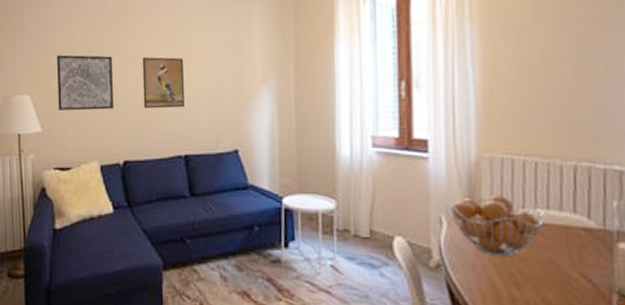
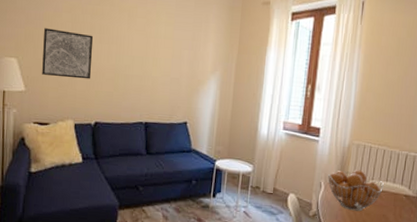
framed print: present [142,57,185,109] -> none [115,40,153,85]

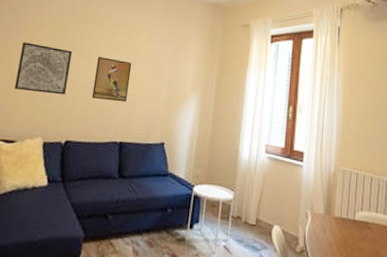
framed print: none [115,40,153,85] -> present [91,57,132,103]
fruit basket: present [328,170,384,212] -> none [314,199,374,248]

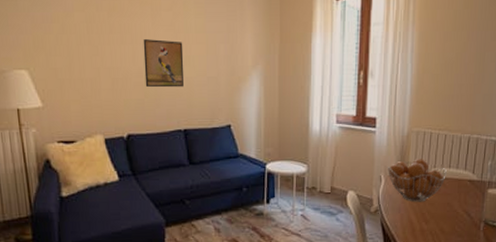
wall art: present [14,42,73,95] -> none [55,32,117,88]
fruit basket: none [314,199,374,248] -> present [388,159,447,202]

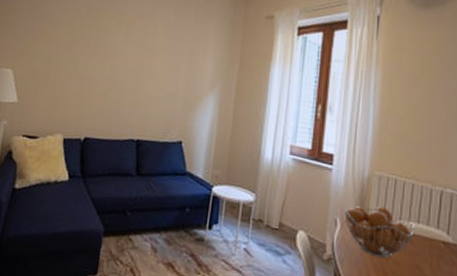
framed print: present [143,39,184,88] -> none [108,53,149,100]

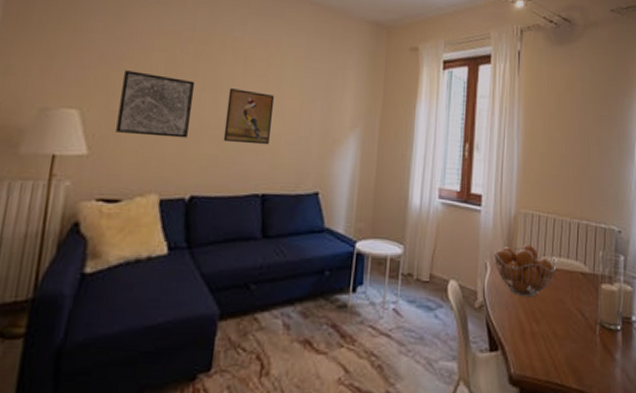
wall art: none [35,40,90,92] -> present [116,70,195,138]
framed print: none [108,53,149,100] -> present [223,88,275,145]

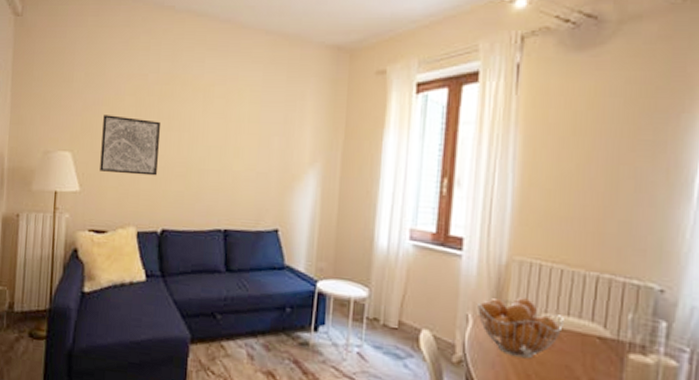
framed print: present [223,88,275,145] -> none [187,127,234,182]

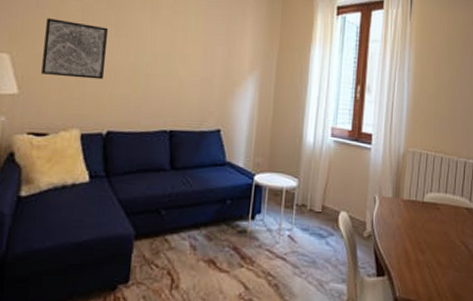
fruit basket: present [477,297,564,359] -> none [382,181,443,229]

